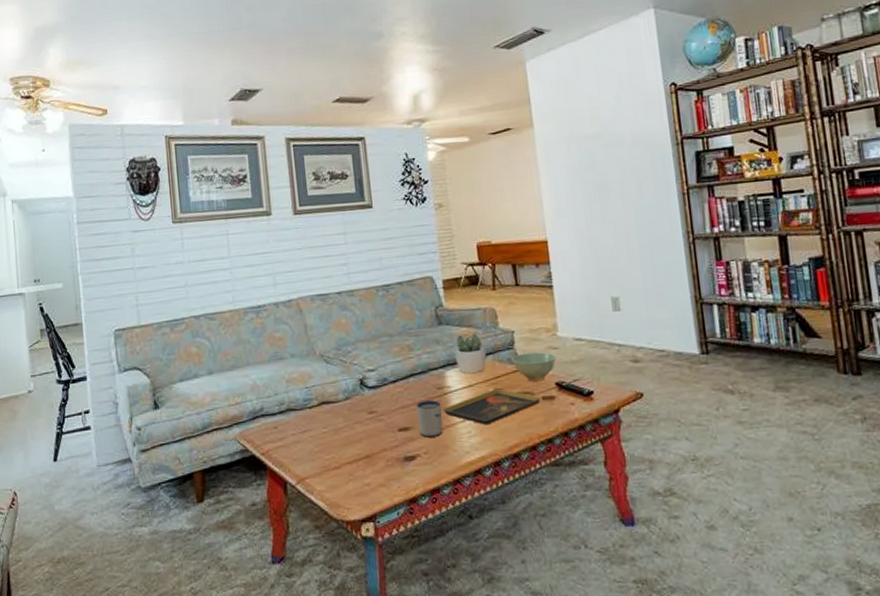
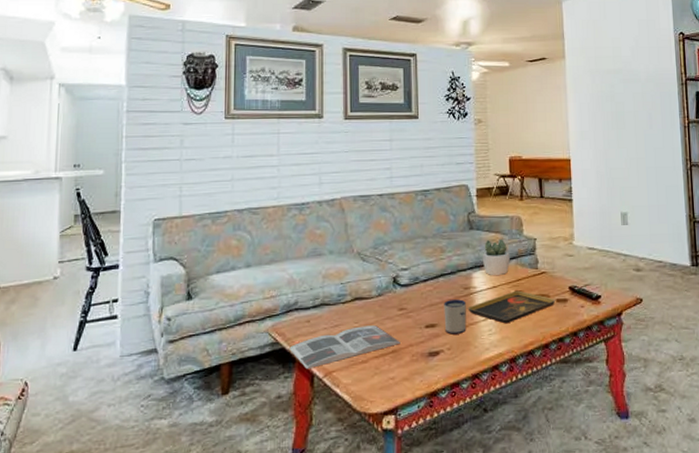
magazine: none [259,430,373,477] -> present [289,325,401,370]
bowl: present [511,352,556,382] -> none [532,258,571,285]

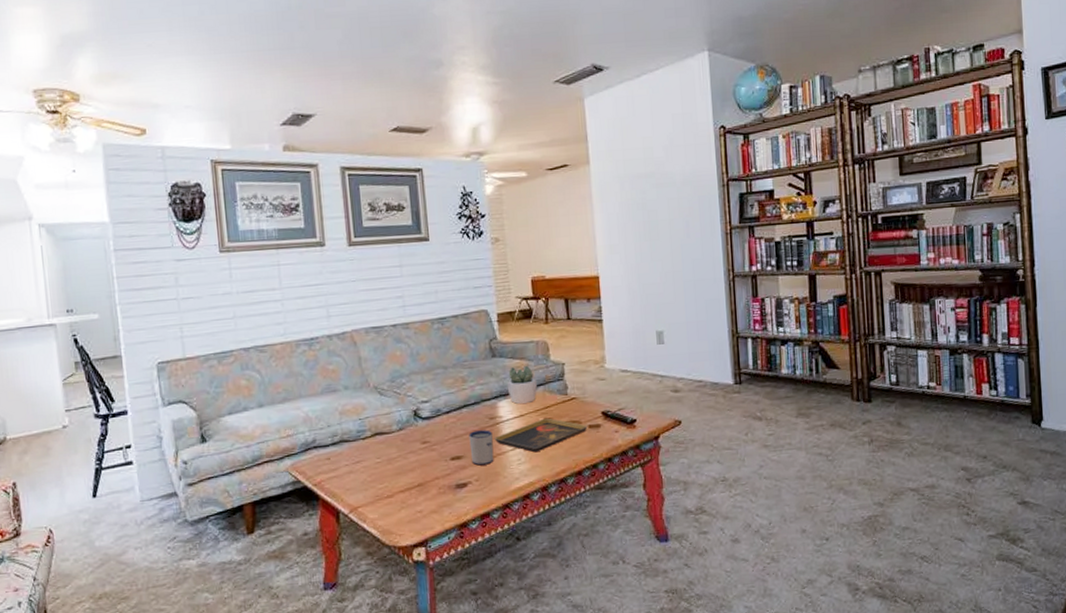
magazine: present [289,325,401,370] -> none [311,460,426,507]

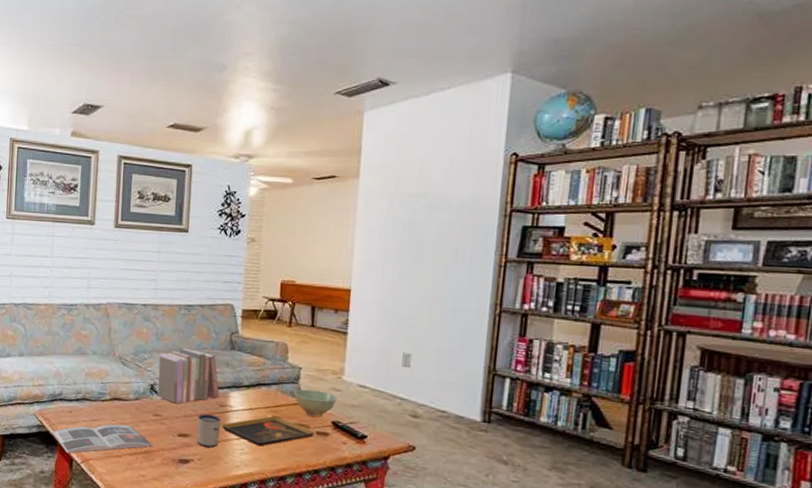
magazine: none [311,460,426,507] -> present [53,424,153,454]
books: none [418,363,488,427] -> present [157,348,220,405]
succulent plant: present [507,366,537,405] -> none [241,362,271,400]
bowl: none [561,383,603,411] -> present [293,389,338,417]

